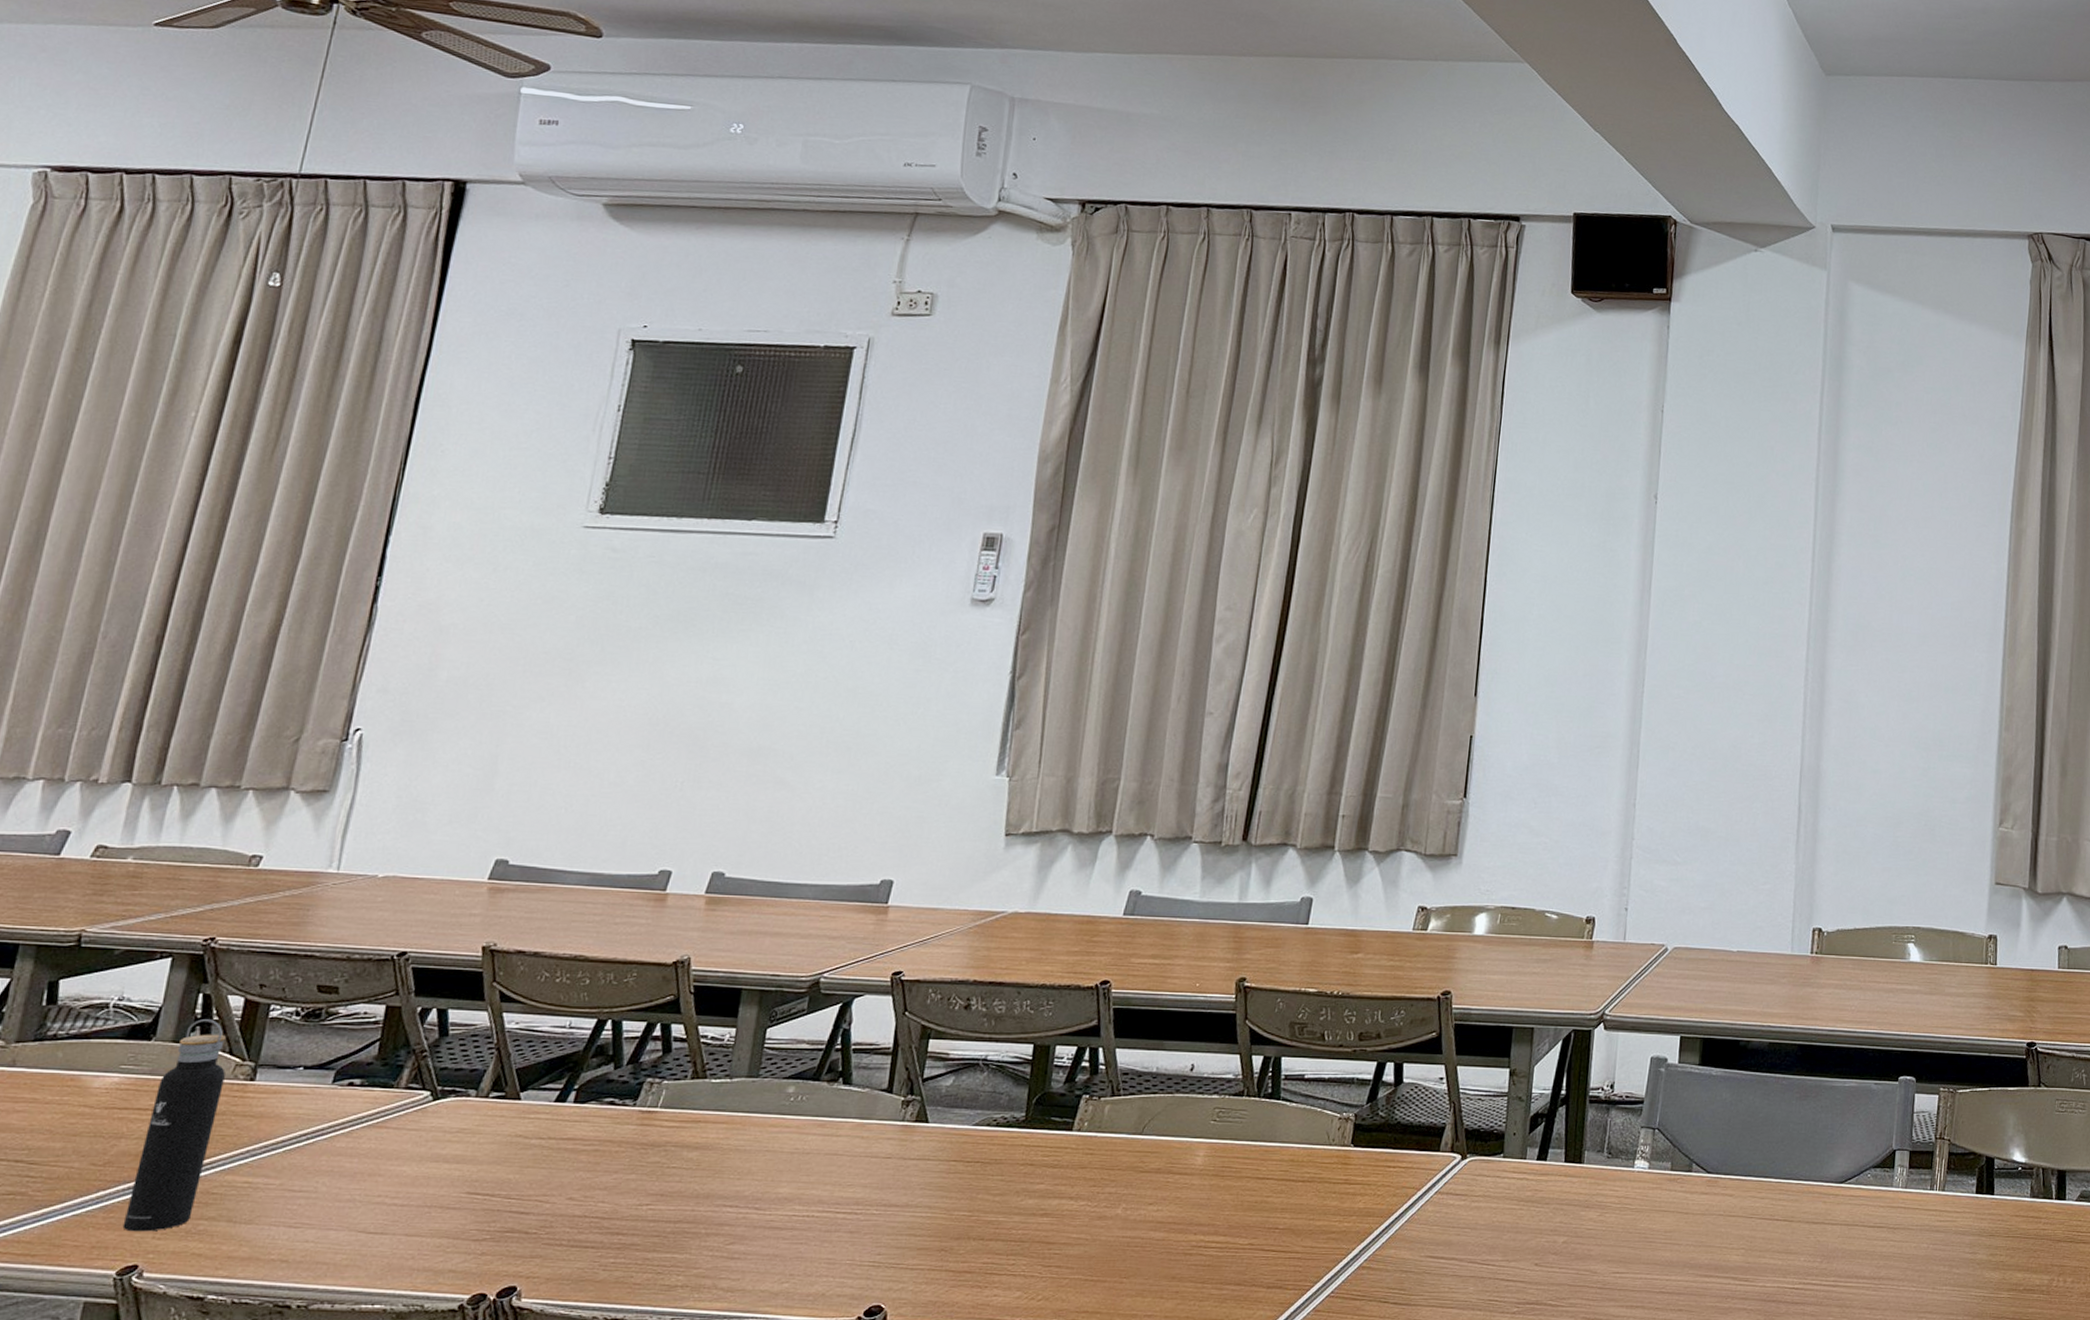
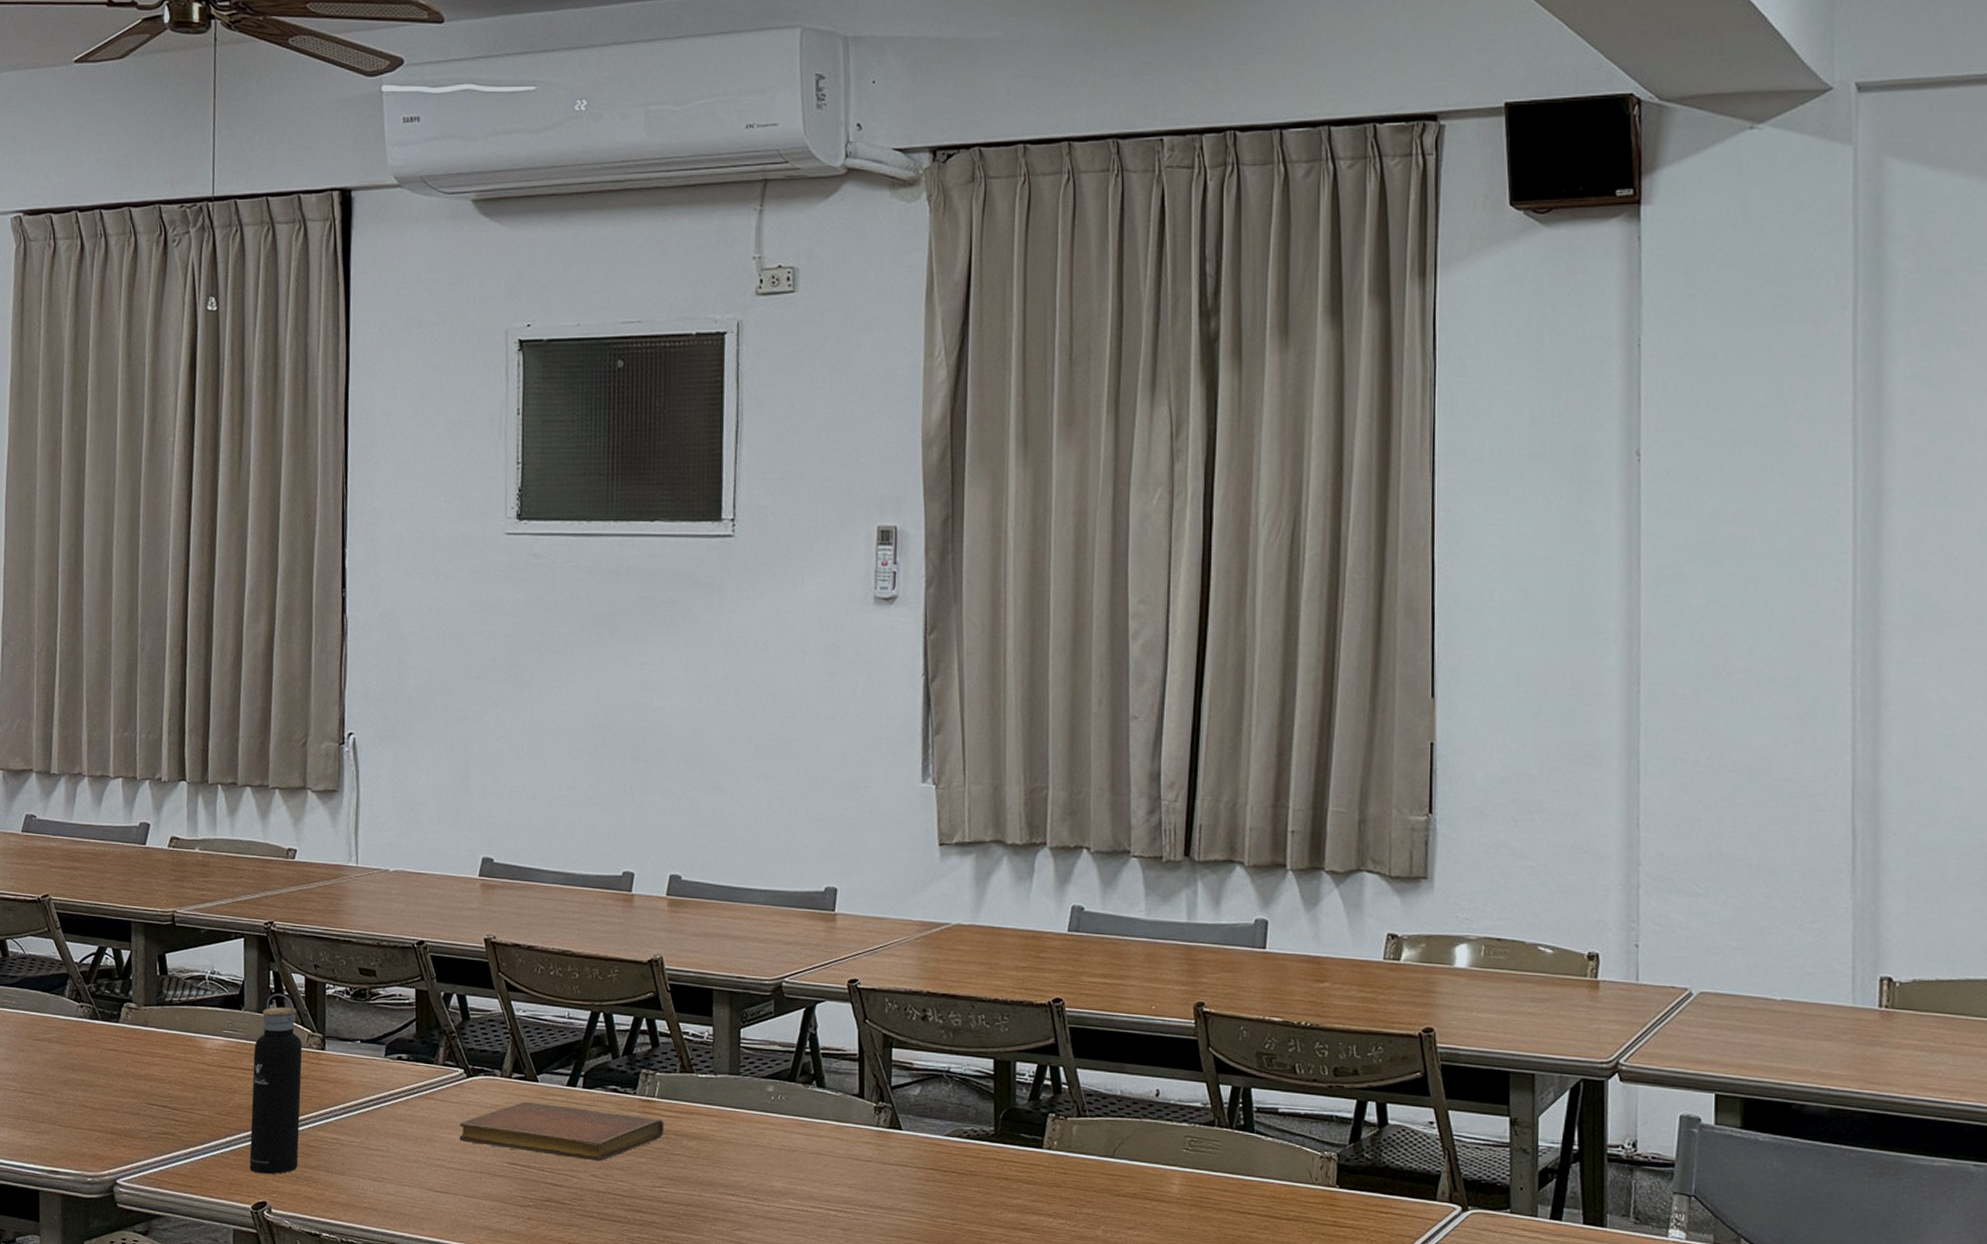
notebook: none [410,1122,664,1183] -> present [459,1102,664,1162]

